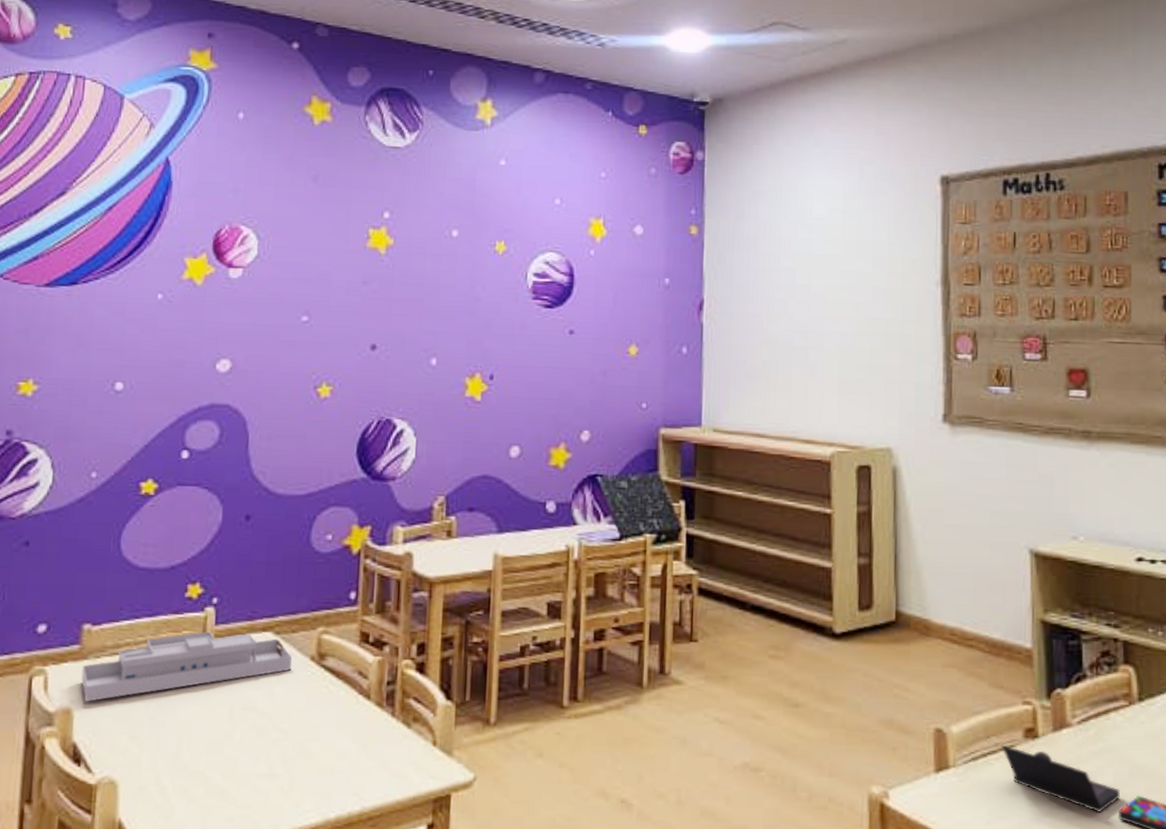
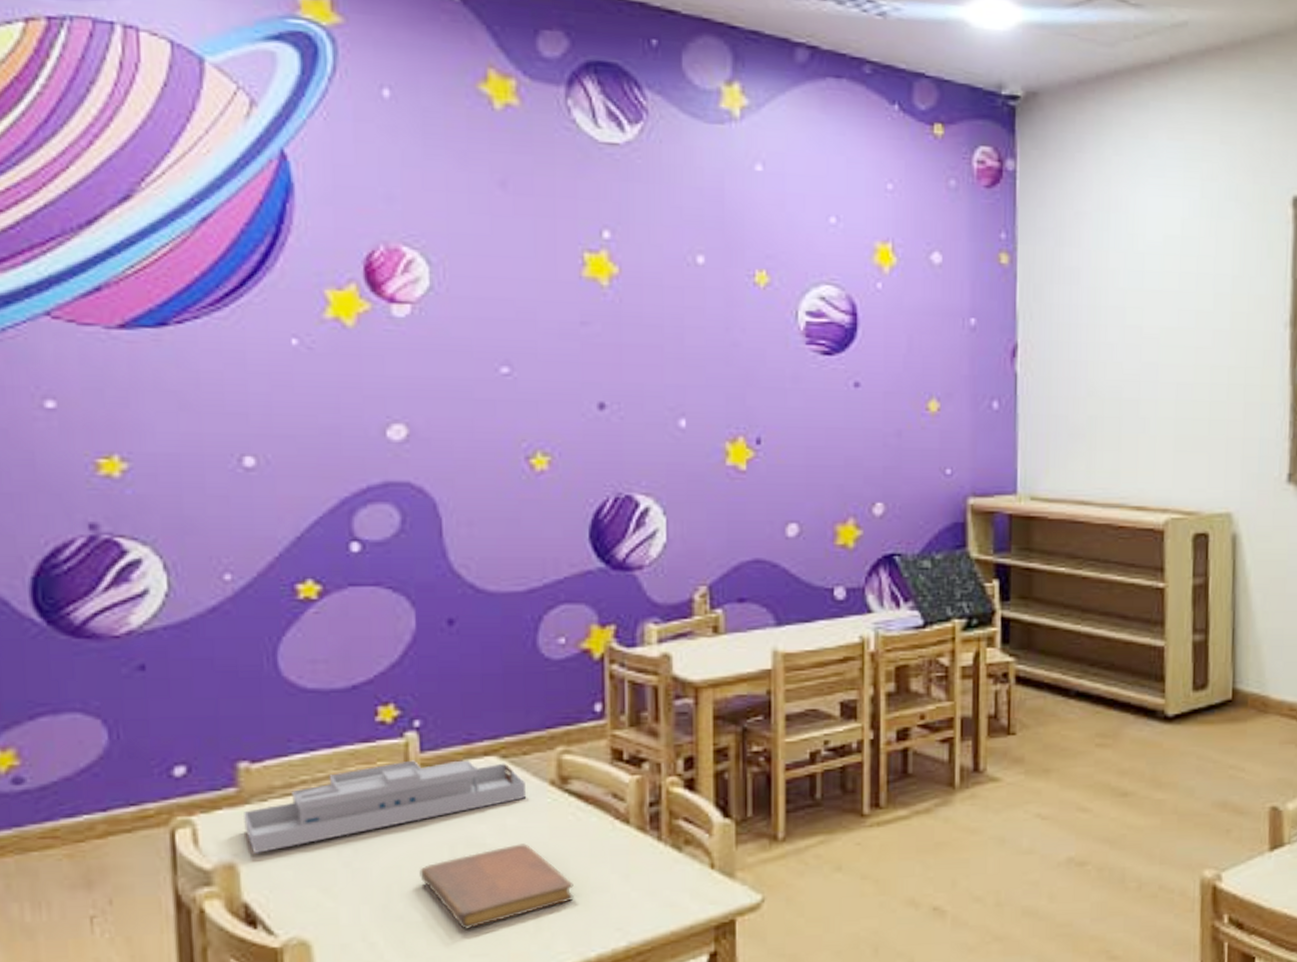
notebook: none [204,710,322,782] -> present [419,843,574,929]

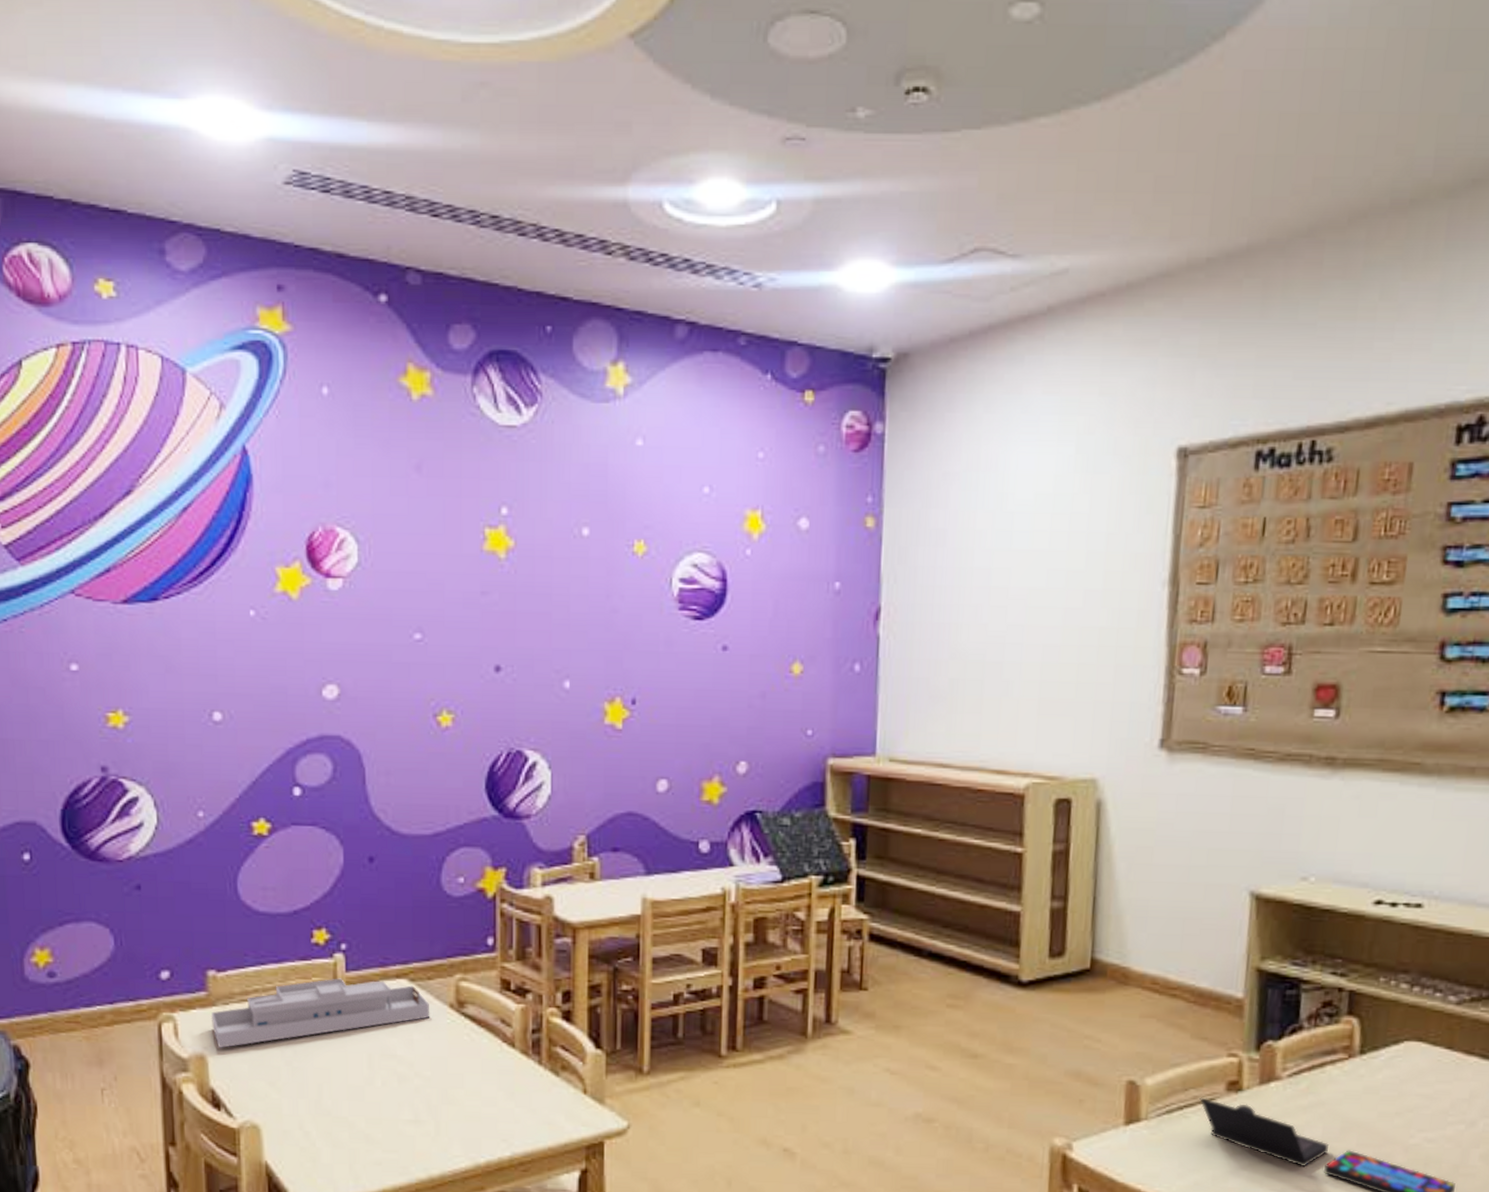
notebook: present [419,843,574,929] -> none [344,1057,467,1128]

